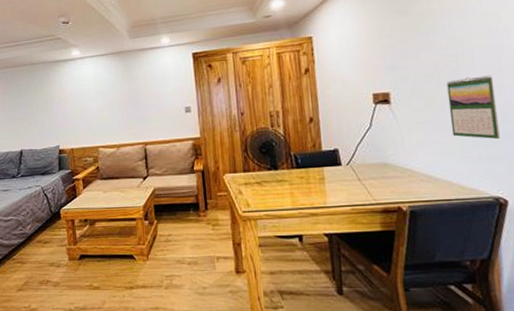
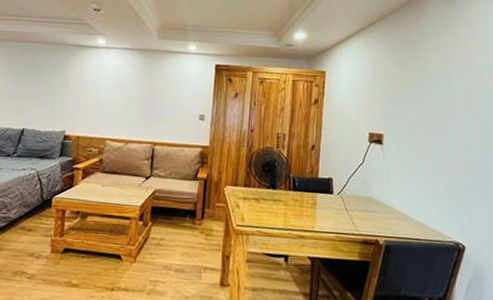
calendar: present [446,75,500,140] -> none [429,132,467,191]

